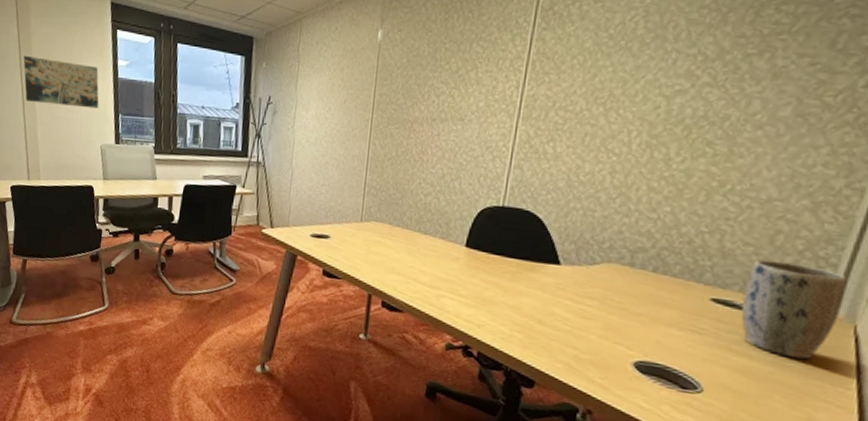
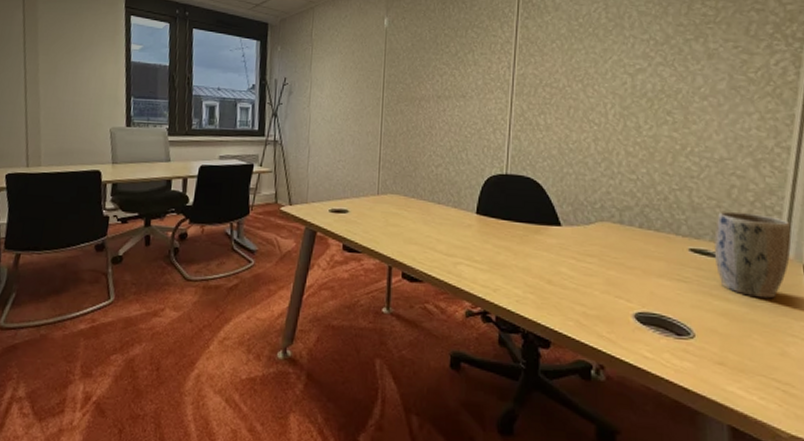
wall art: present [23,55,99,109] -> none [28,40,110,92]

